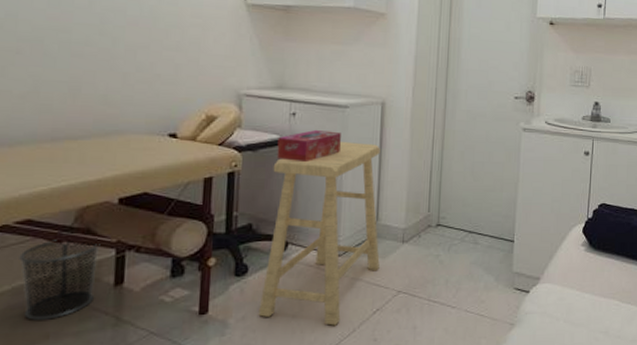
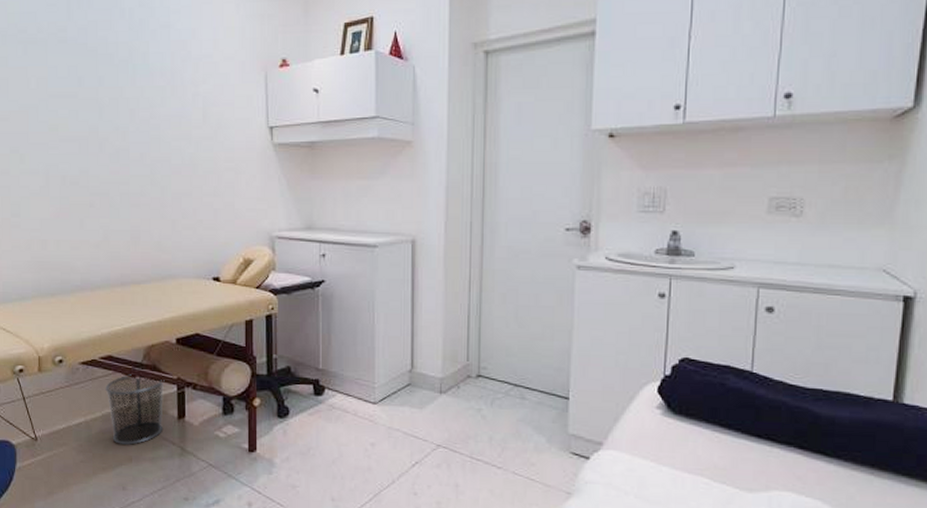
stool: present [258,142,380,326] -> none [301,284,417,475]
tissue box: present [276,130,341,163] -> none [309,272,371,306]

